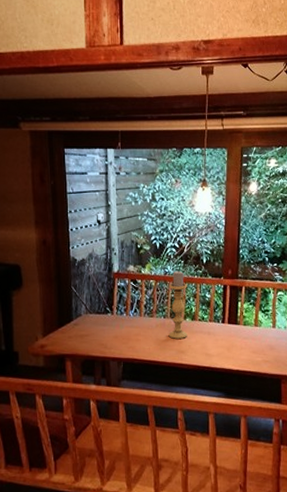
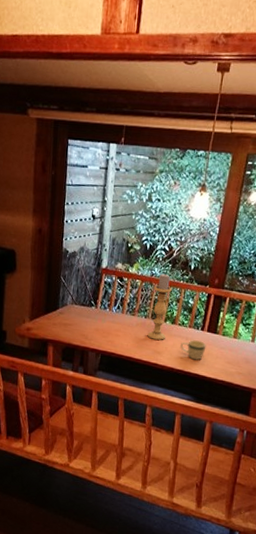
mug: none [204,334,230,354] -> present [180,340,207,361]

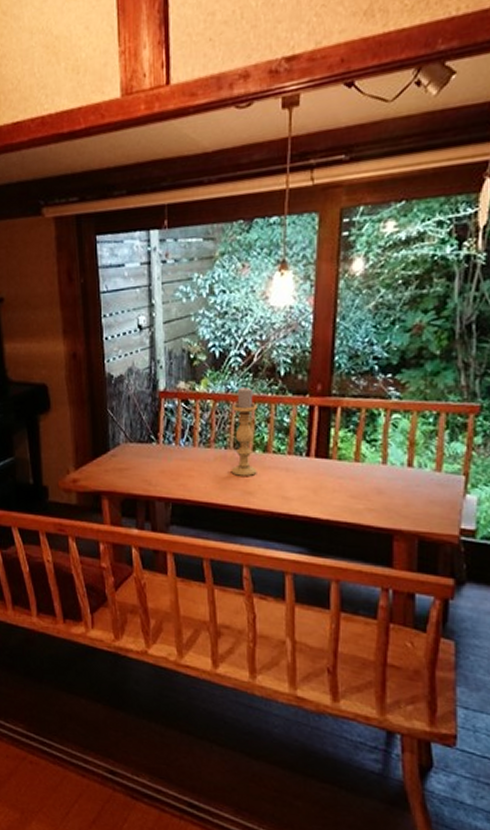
mug: present [180,340,207,361] -> none [279,471,317,498]

